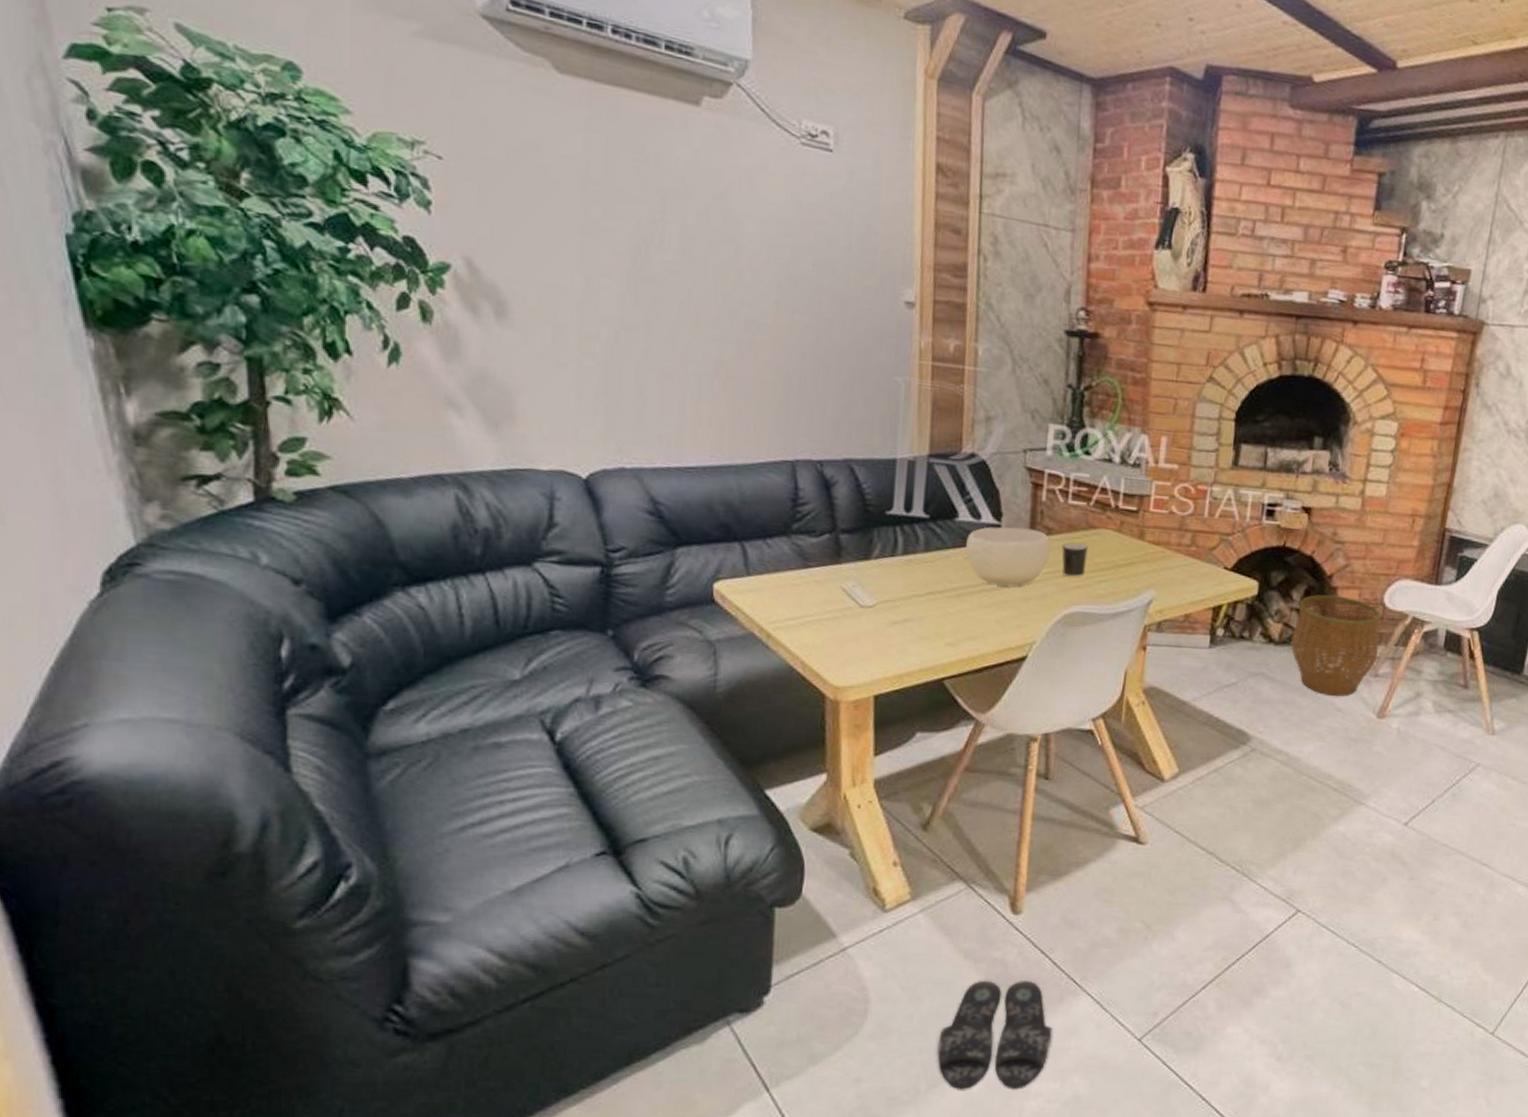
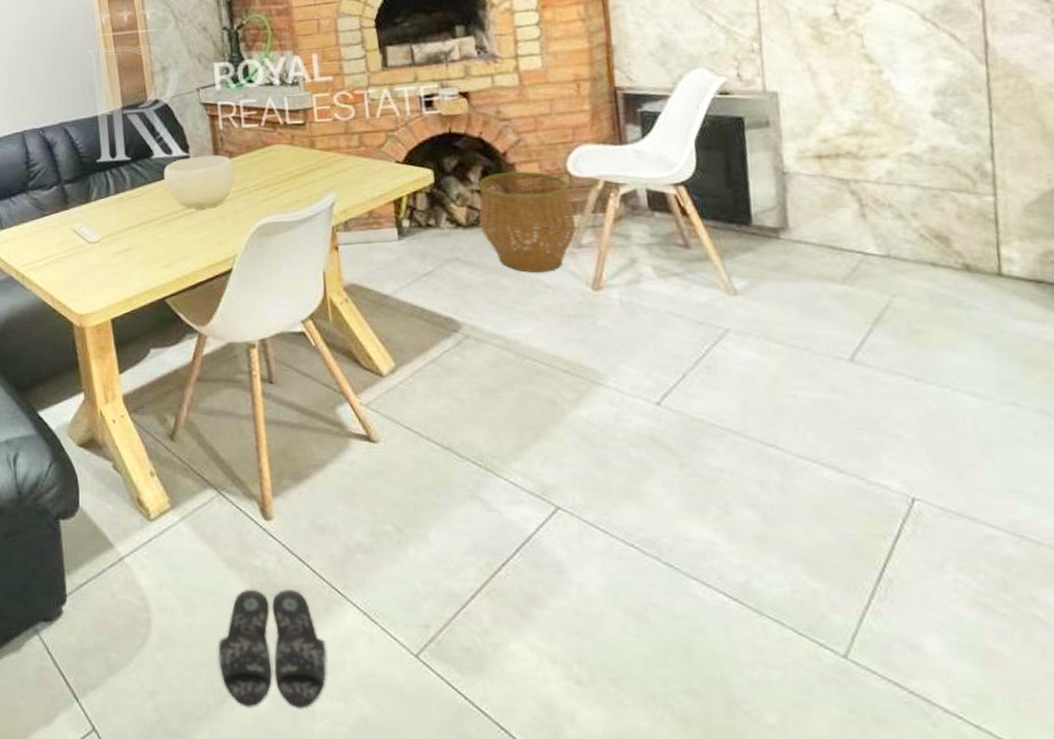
mug: present [1061,542,1088,579] -> none [244,161,269,193]

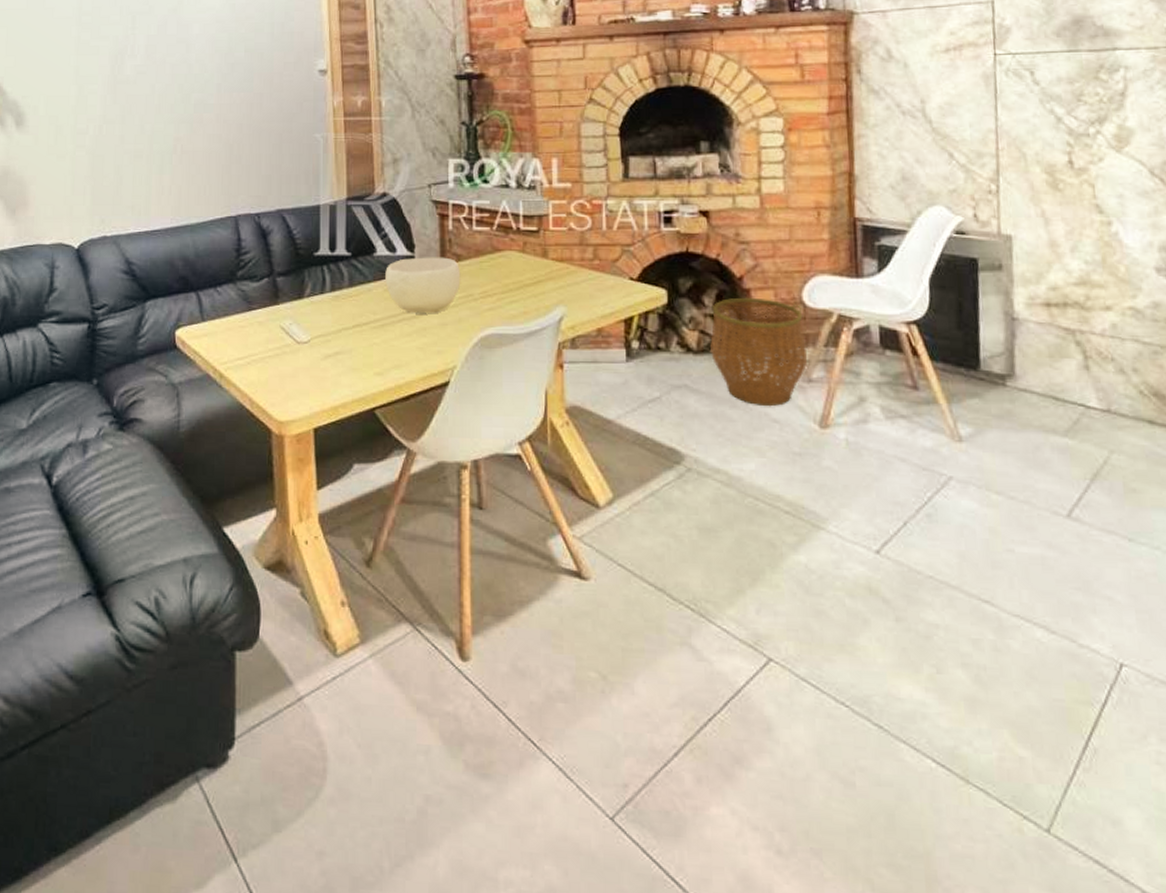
slippers: present [218,589,327,707] -> none [398,737,516,874]

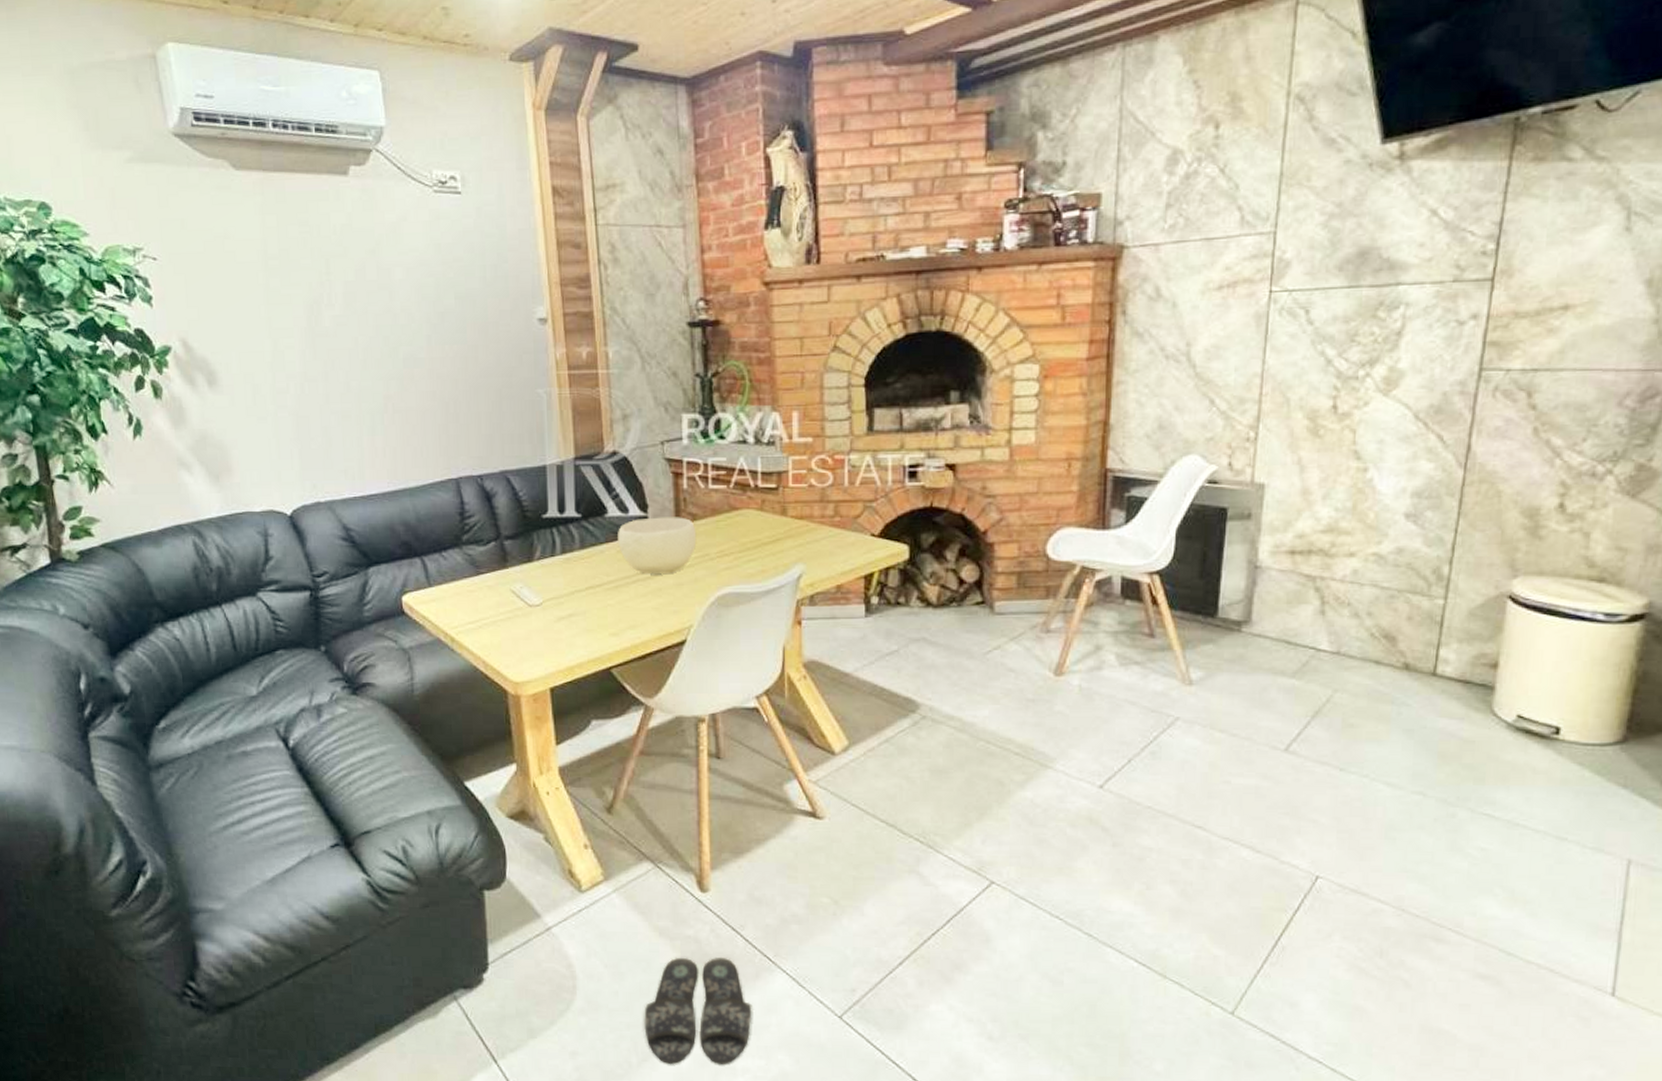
slippers: none [398,737,516,874] -> present [644,957,752,1065]
basket: present [709,297,808,407] -> none [949,551,1048,657]

